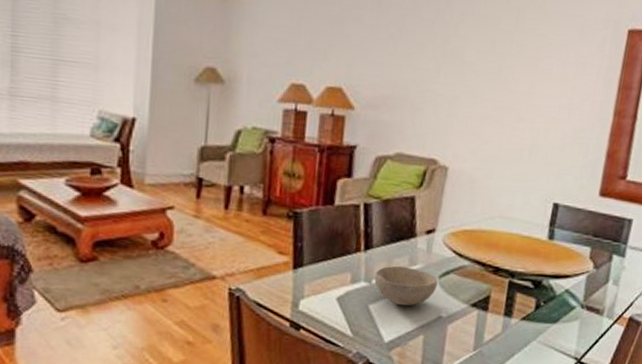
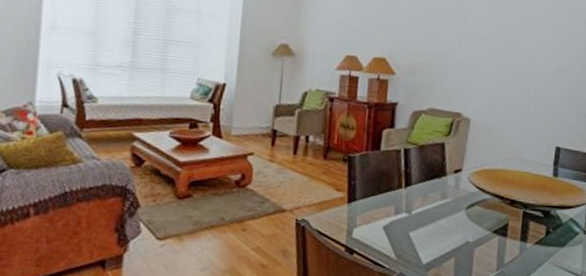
bowl: present [374,265,438,306] -> none [413,199,465,233]

